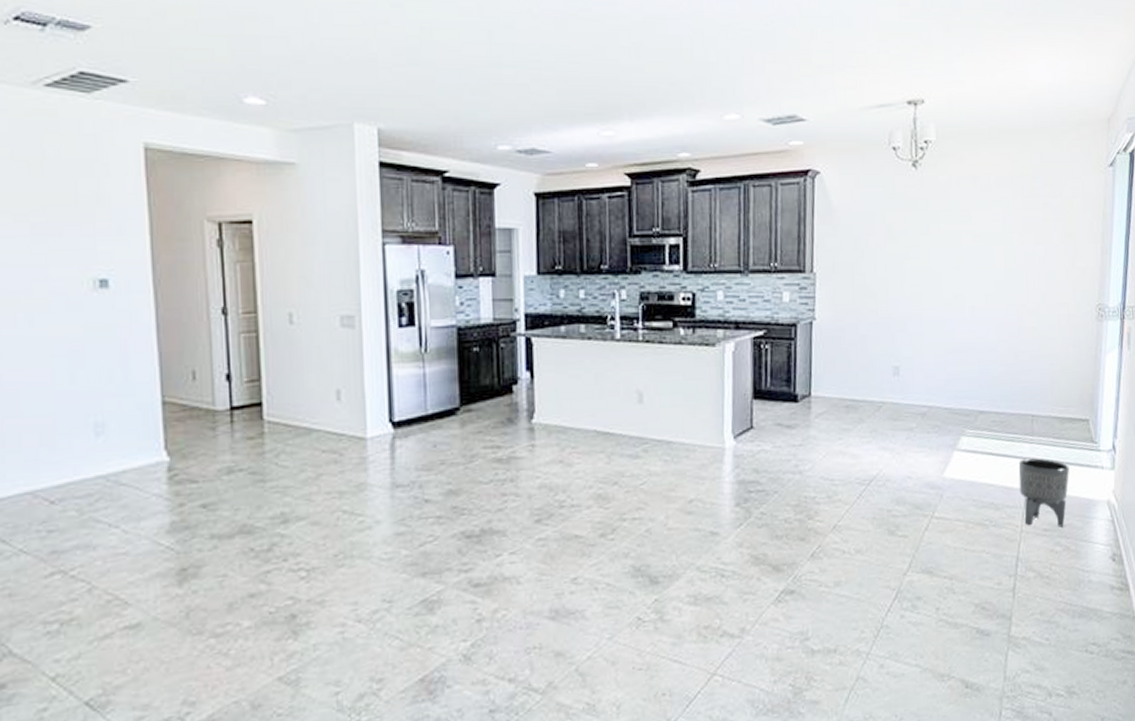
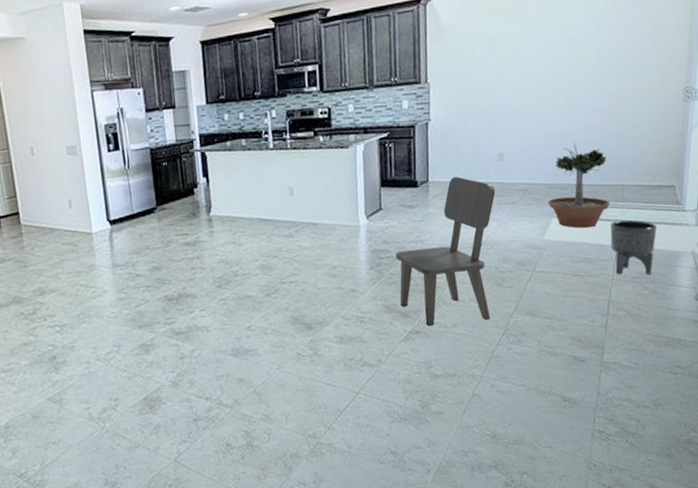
dining chair: none [768,392,890,585] -> present [396,176,496,327]
potted tree: none [948,359,1018,466] -> present [547,142,610,228]

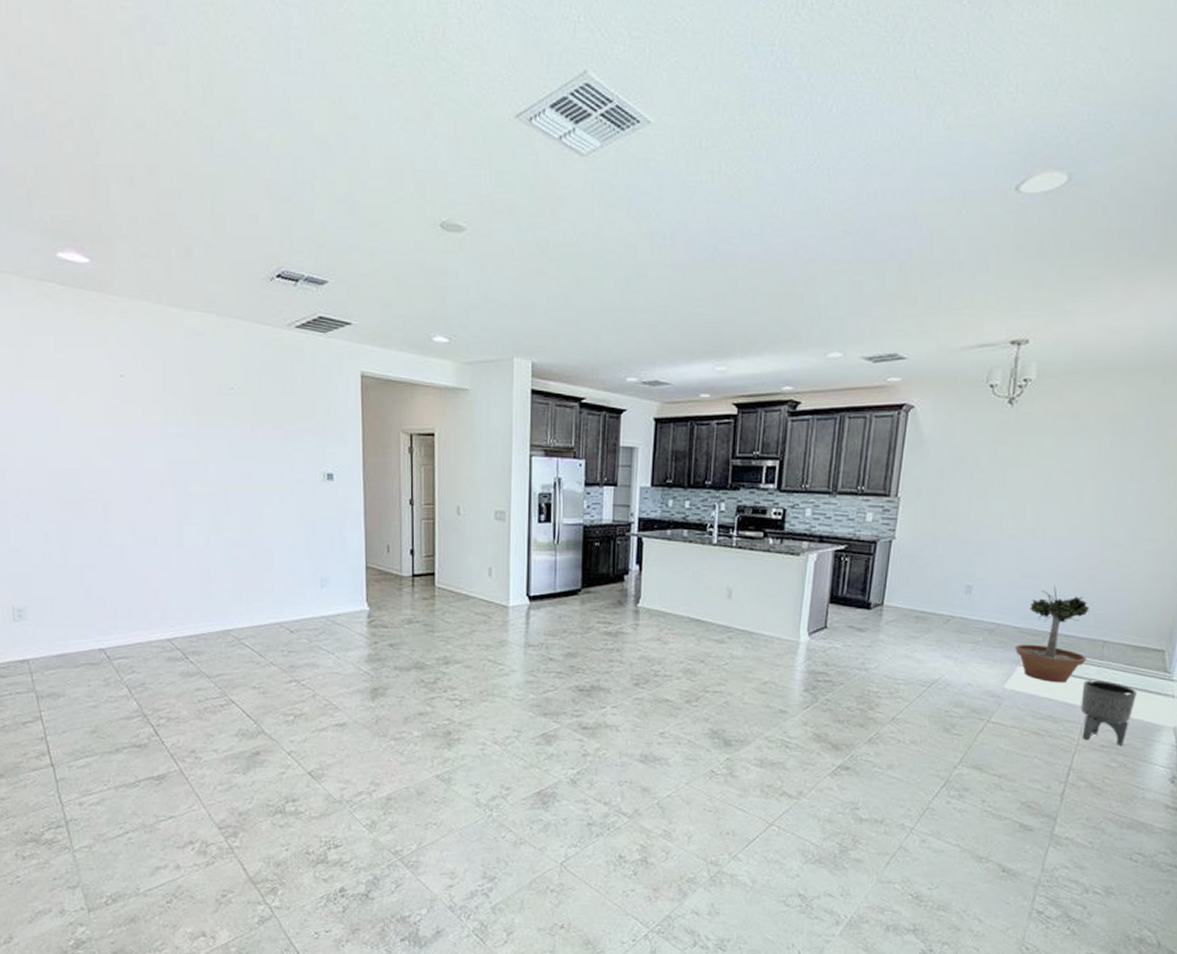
dining chair: present [396,176,496,327] -> none [832,604,958,767]

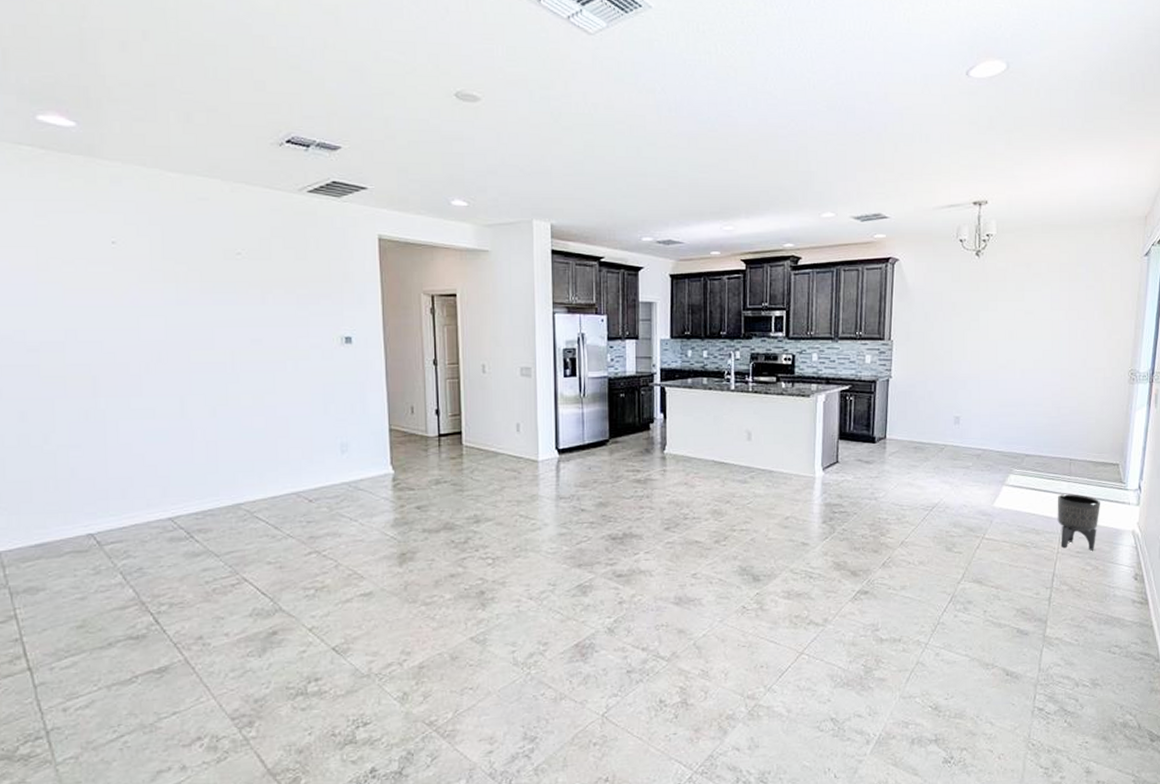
potted tree: present [1014,585,1090,682] -> none [999,412,1058,498]

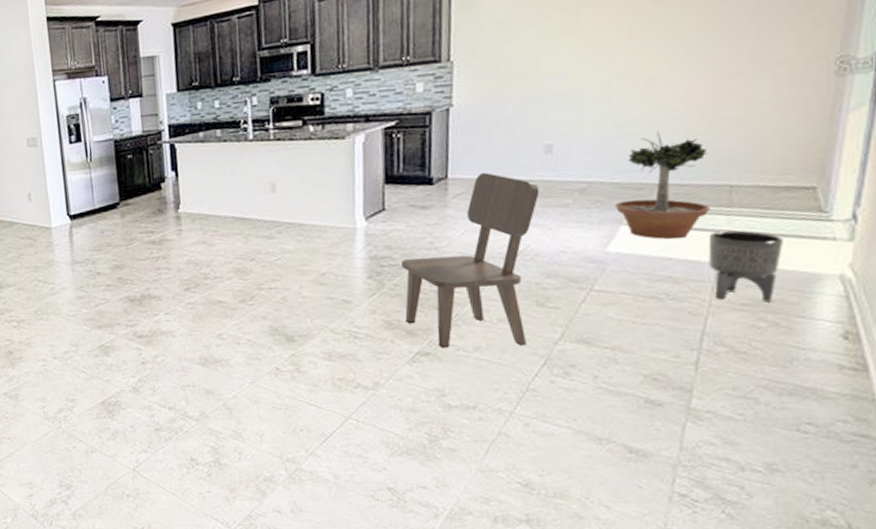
dining chair: none [849,436,950,587] -> present [402,173,540,348]
potted tree: none [999,412,1058,498] -> present [614,130,710,239]

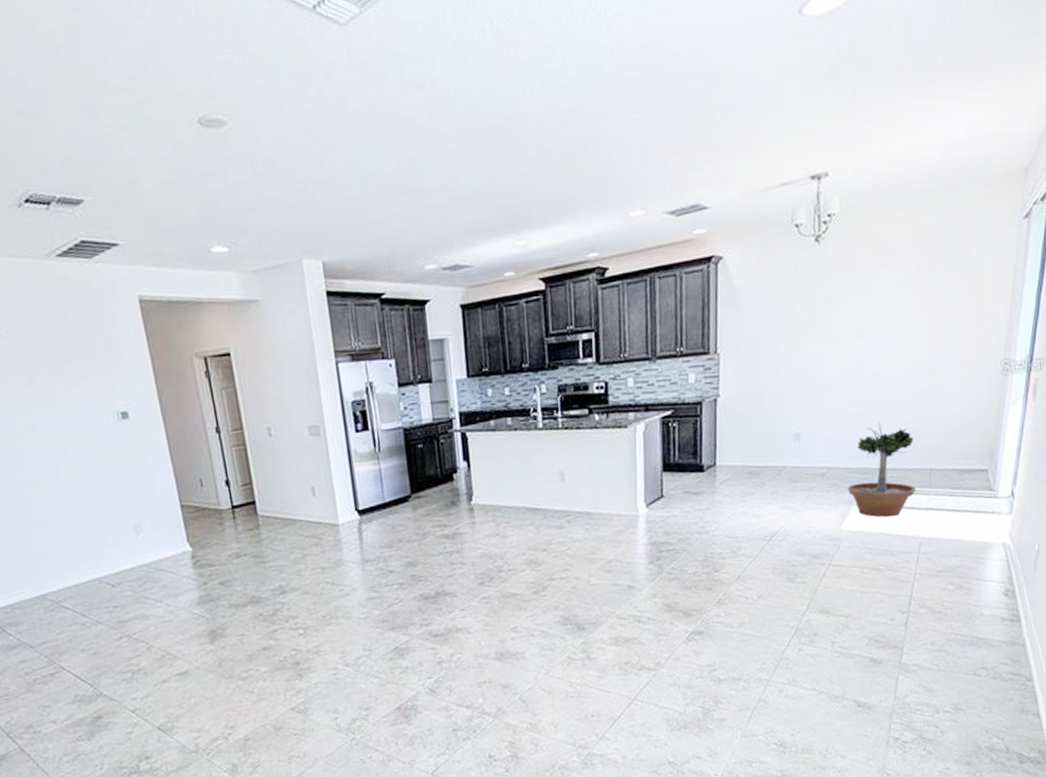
dining chair: present [402,173,540,348] -> none [678,460,790,627]
planter: present [708,230,785,302] -> none [914,508,967,569]

